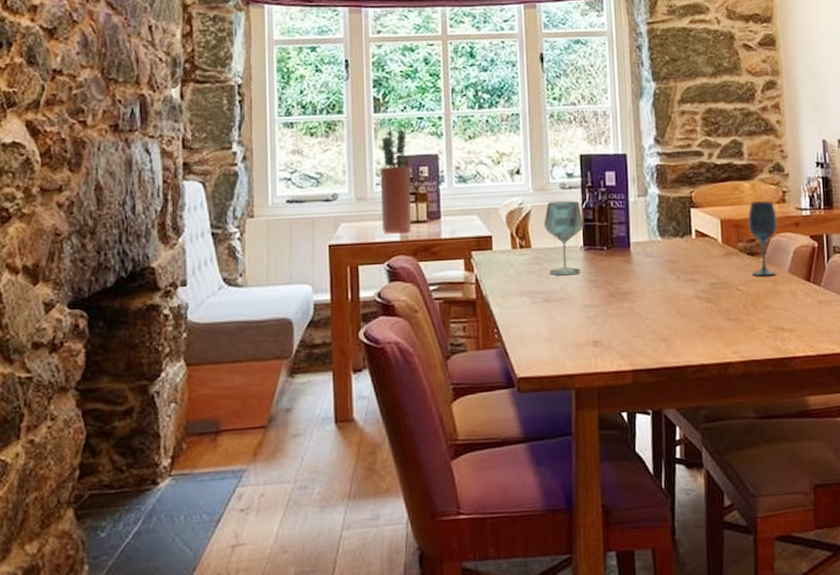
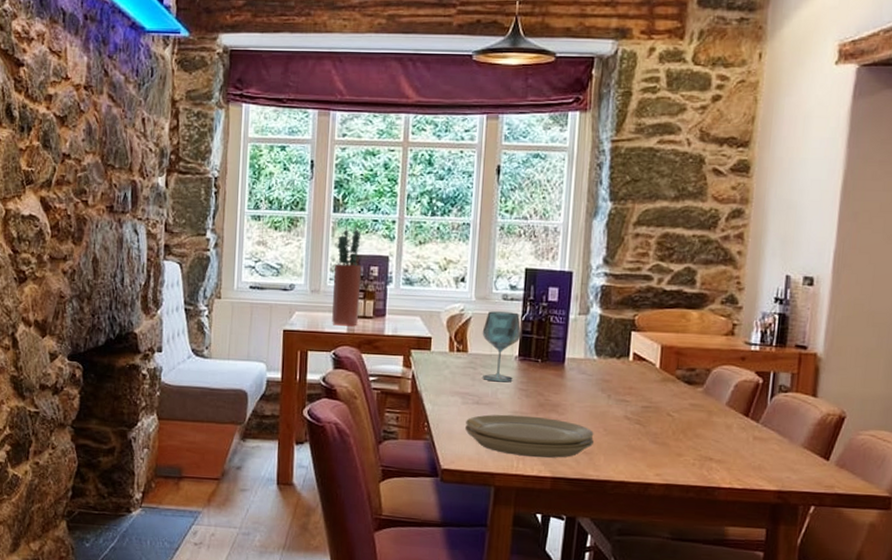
plate: none [536,307,670,352] -> present [464,414,595,458]
wineglass: present [748,201,778,277] -> none [686,331,723,407]

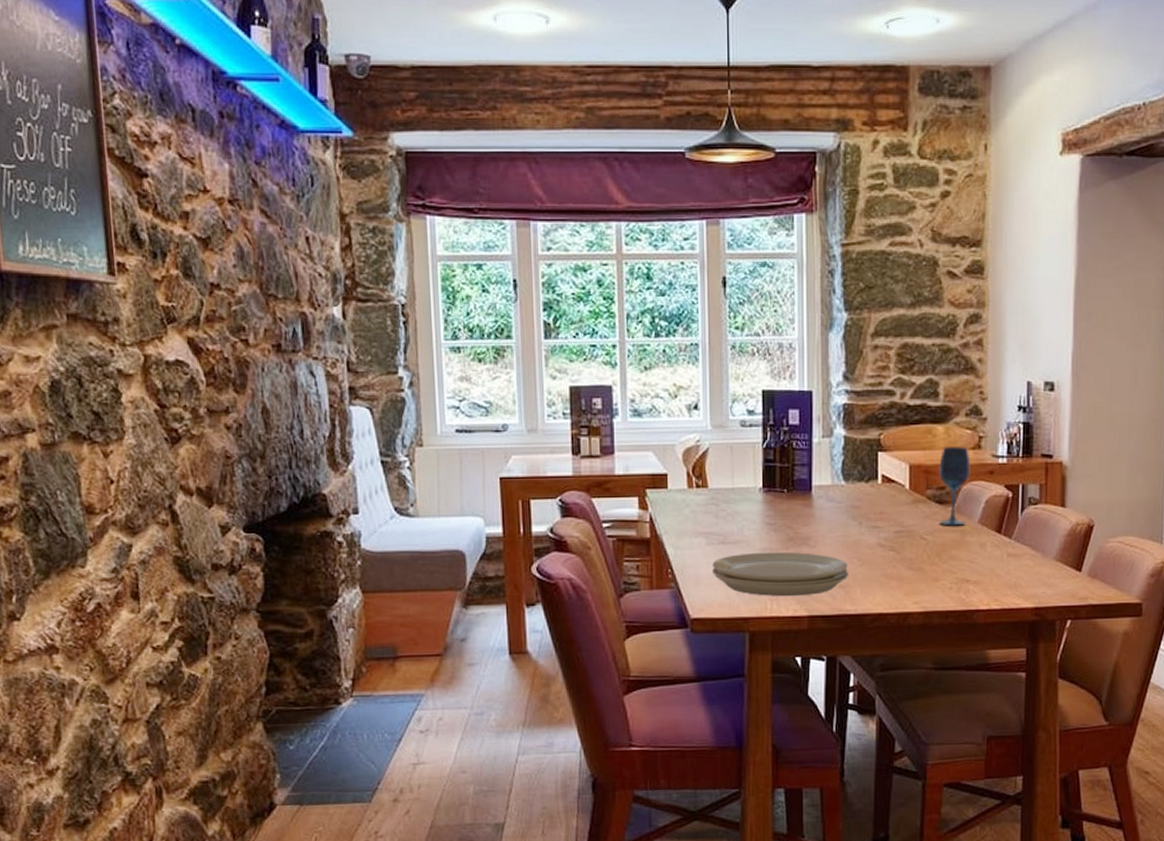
vase: present [332,221,362,327] -> none [551,347,585,468]
wine glass: present [482,311,522,382] -> none [722,440,764,518]
wineglass: none [686,331,723,407] -> present [939,447,971,526]

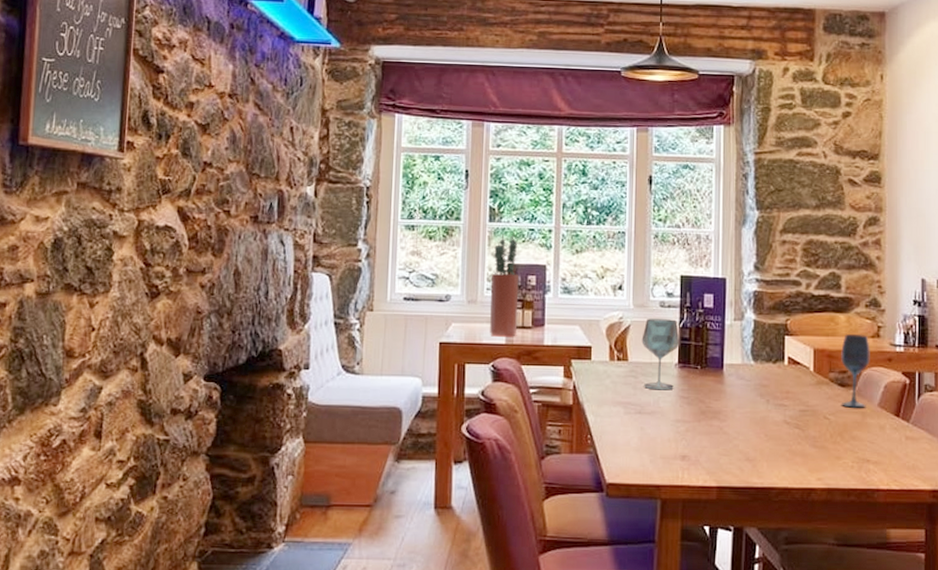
vase: none [551,347,585,468] -> present [490,230,519,337]
plate: present [711,552,849,597] -> none [628,423,757,467]
wine glass: none [722,440,764,518] -> present [641,319,680,390]

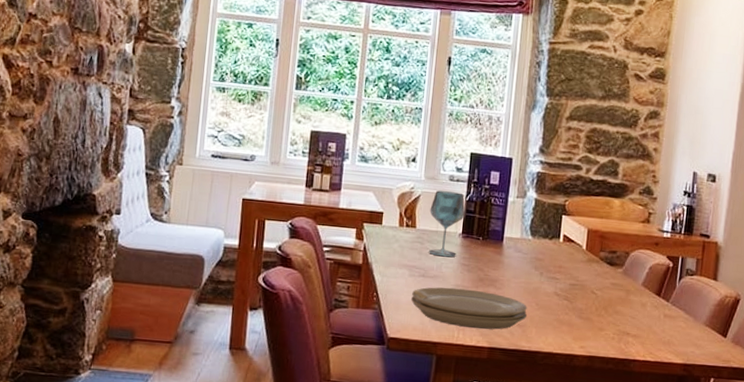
vase: present [490,230,519,337] -> none [290,99,321,199]
plate: none [628,423,757,467] -> present [410,287,528,330]
wineglass: present [841,334,870,408] -> none [608,218,640,286]

